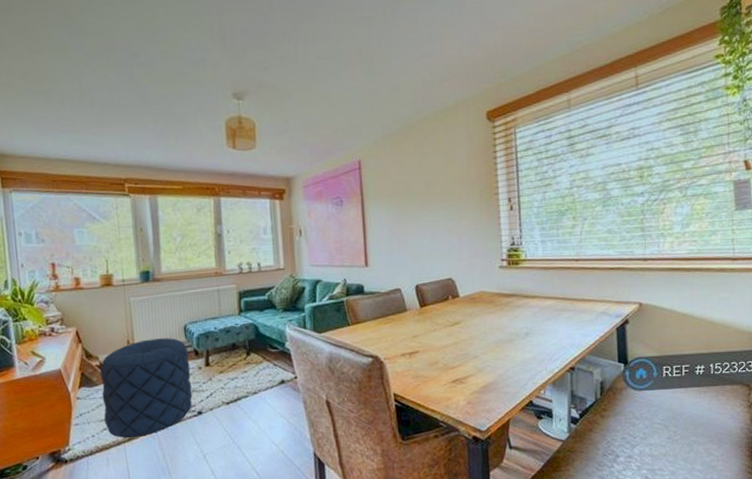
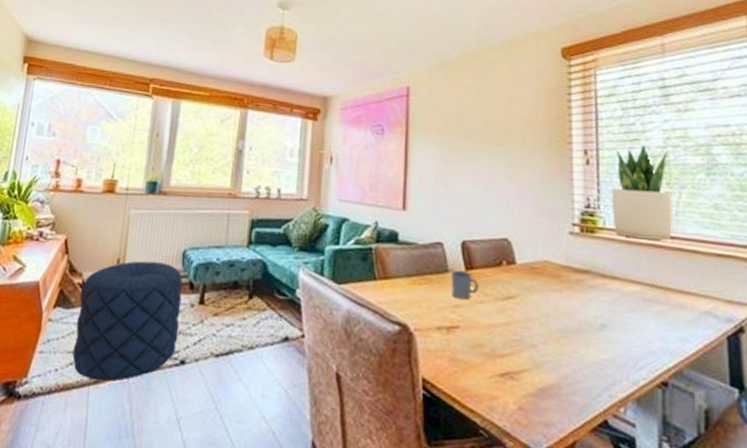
mug: none [409,309,432,331] -> present [451,271,479,301]
planter: none [531,188,577,265] -> present [612,145,672,241]

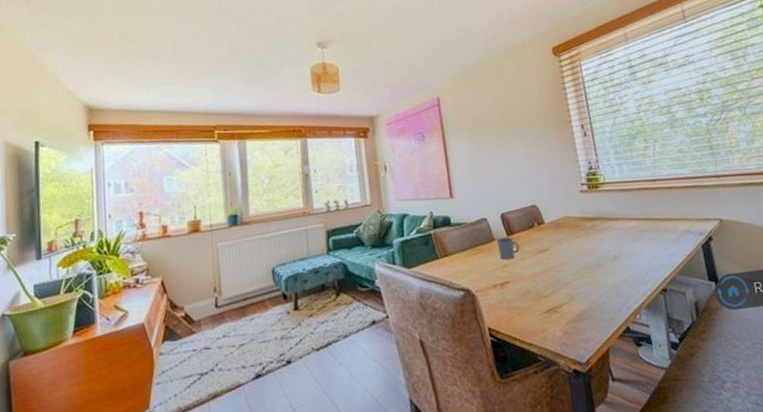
pouf: present [72,261,183,381] -> none [184,282,281,396]
planter: present [612,145,672,241] -> none [605,114,653,187]

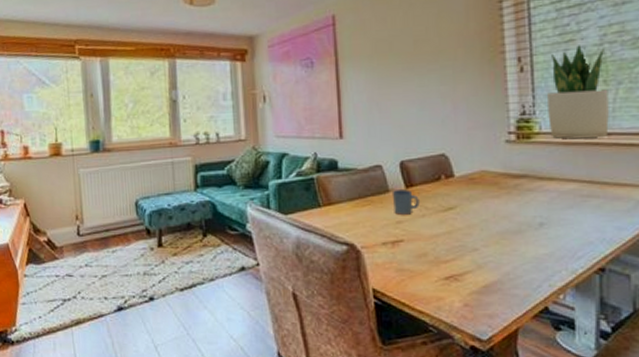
planter: none [605,114,653,187] -> present [547,45,609,140]

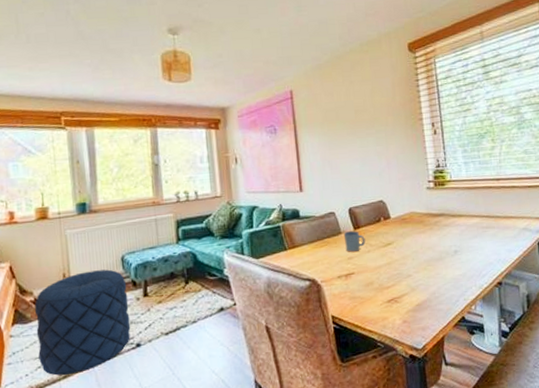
pouf: none [47,214,144,321] -> present [34,269,131,376]
planter: present [547,45,609,140] -> none [454,113,498,185]

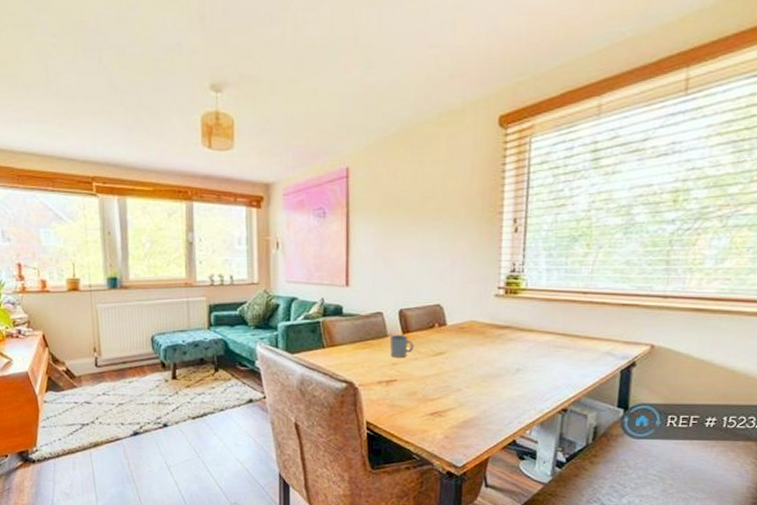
pouf: present [34,269,131,376] -> none [66,348,159,444]

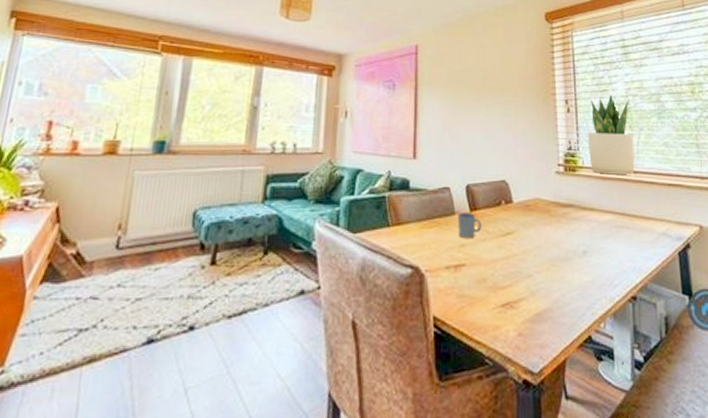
planter: none [534,210,593,296] -> present [588,95,635,175]

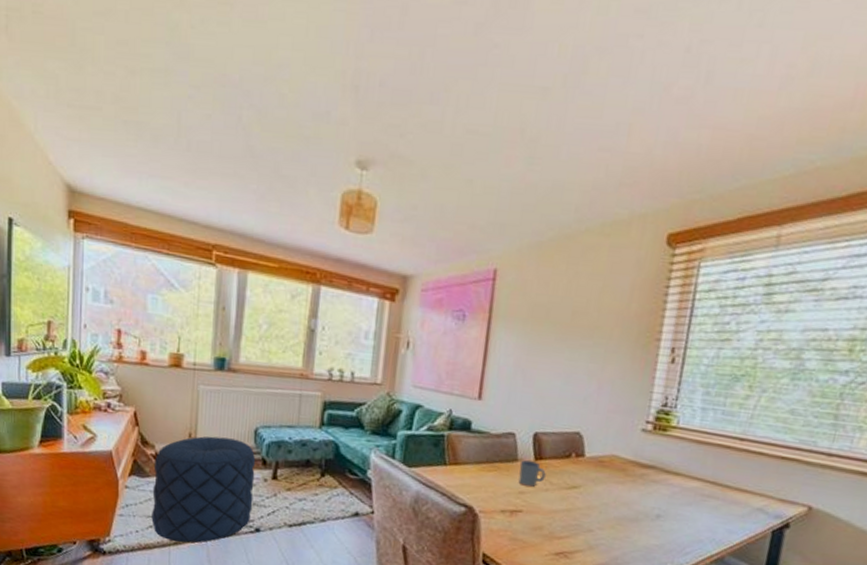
pouf: none [62,225,193,358] -> present [151,436,256,543]
planter: present [588,95,635,175] -> none [686,346,759,443]

